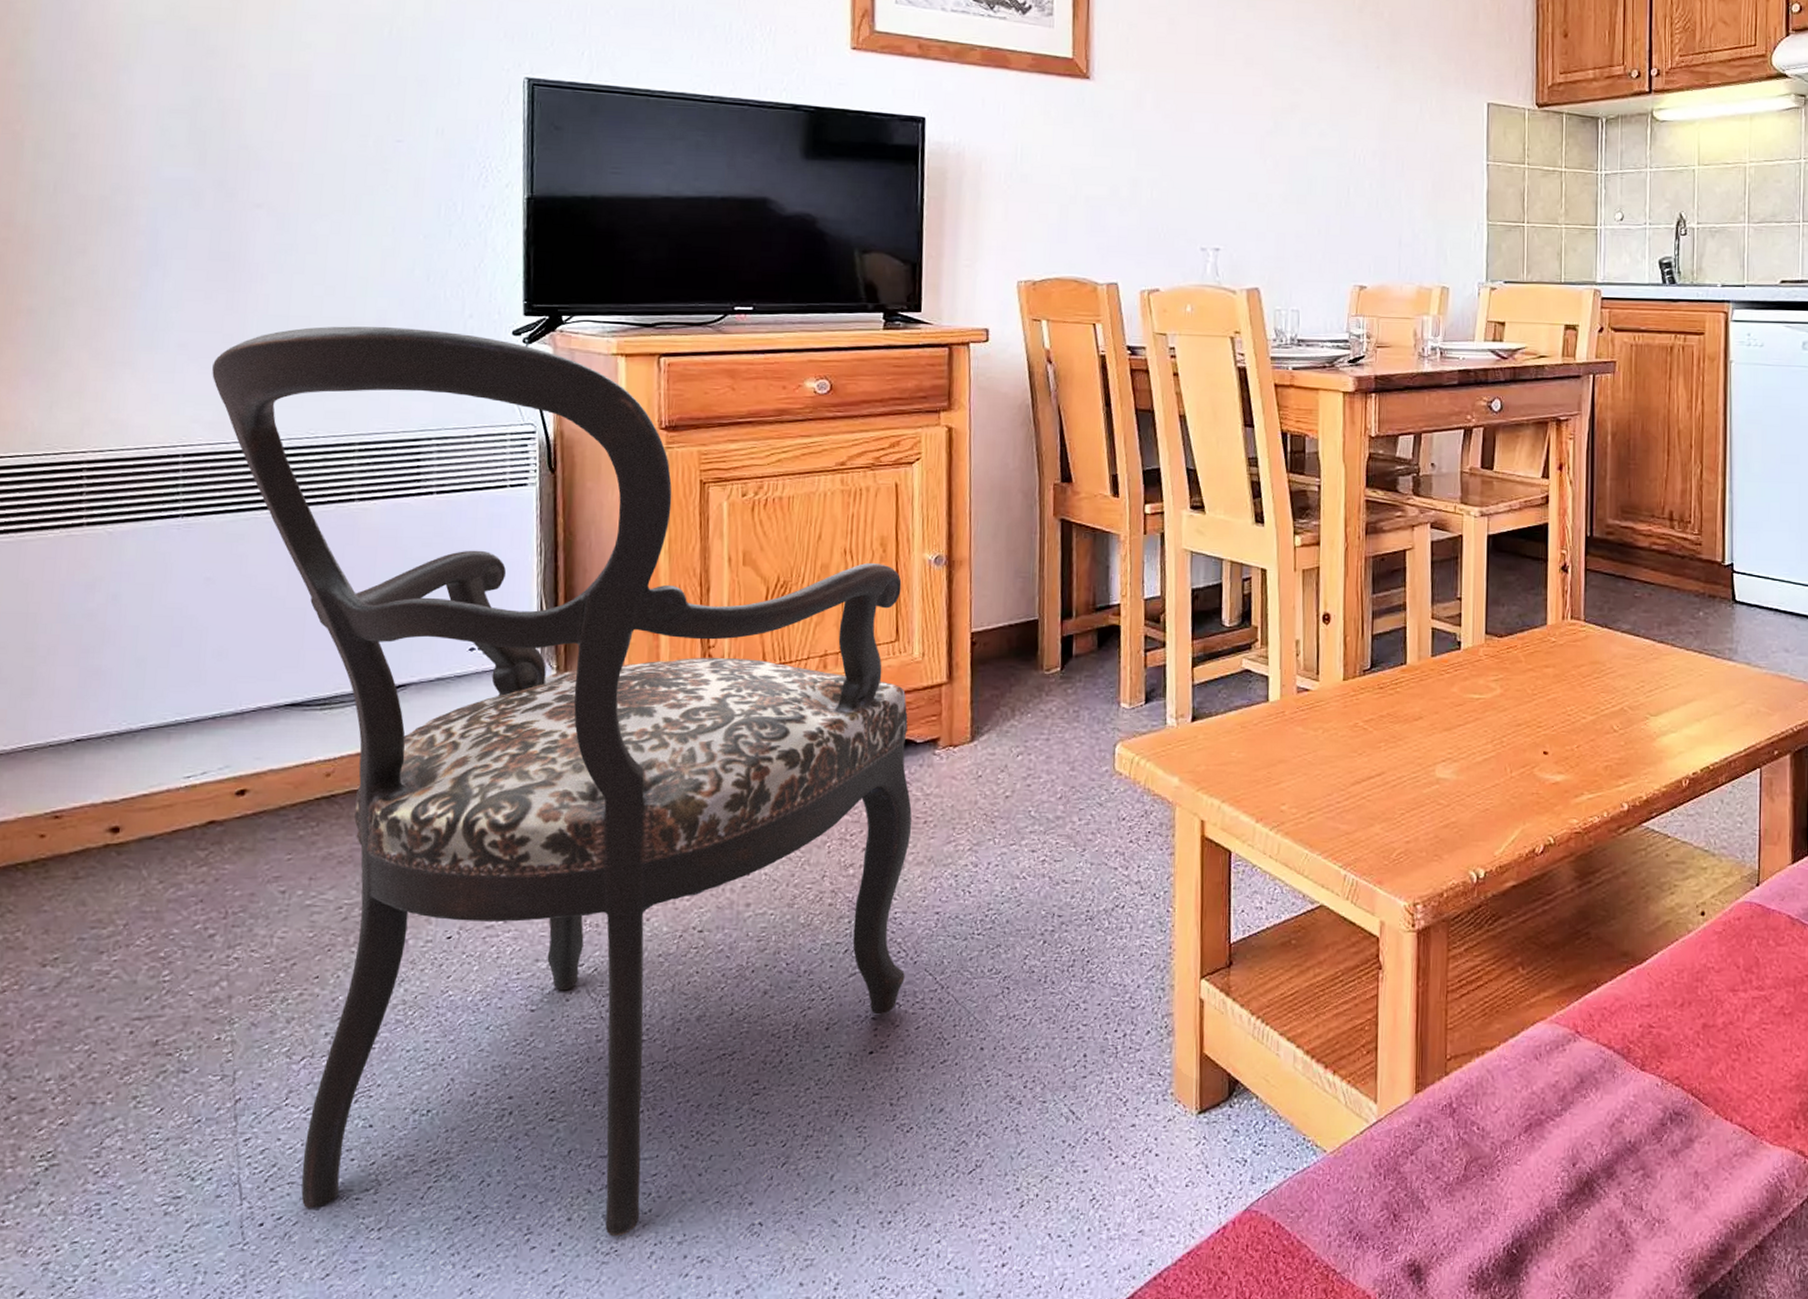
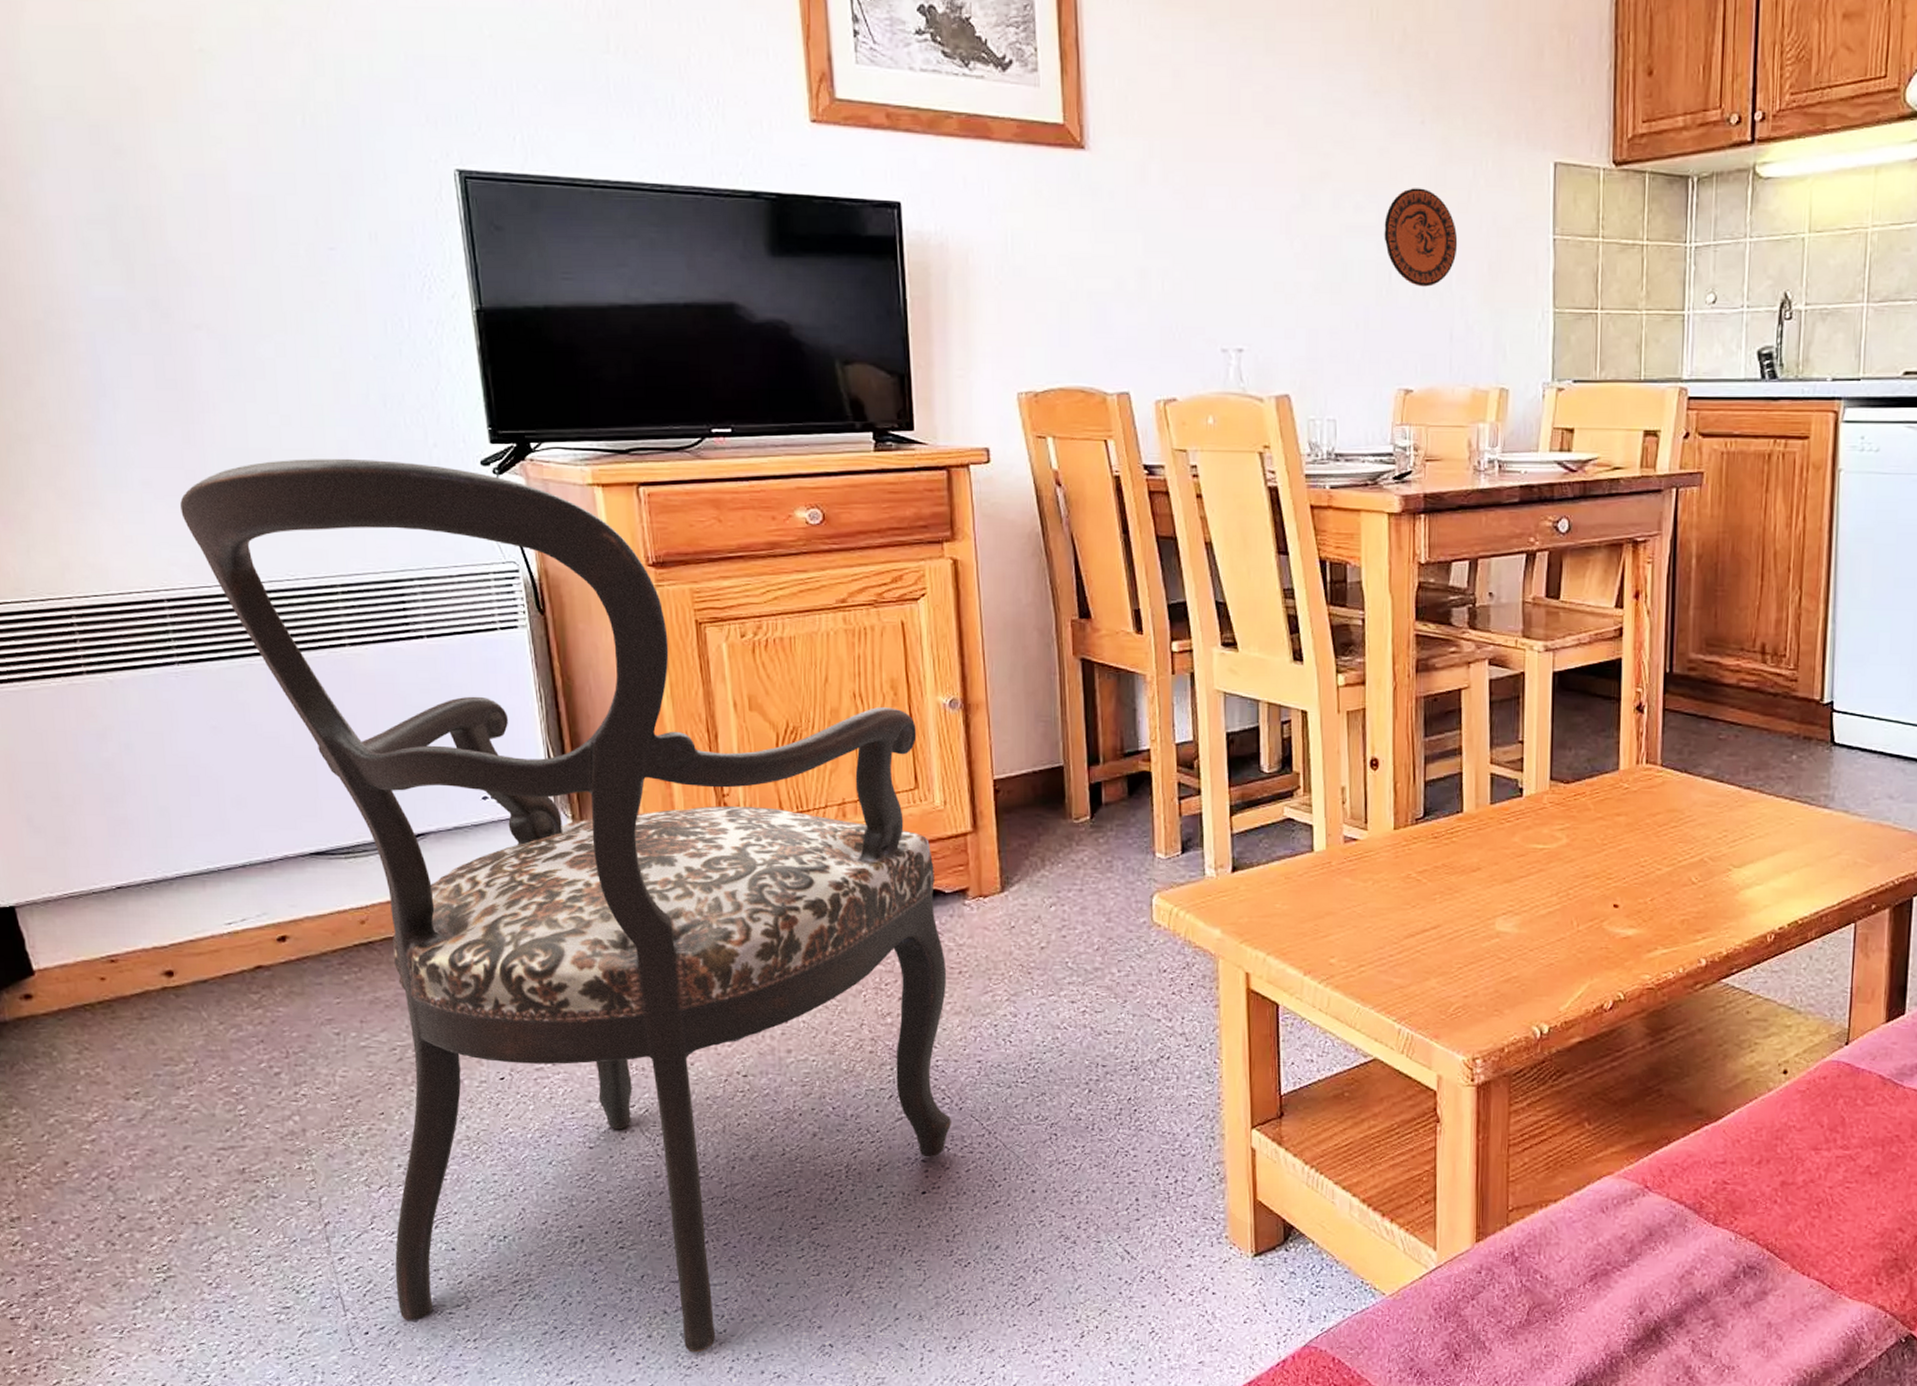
decorative plate: none [1344,119,1407,201] -> present [1384,188,1458,287]

